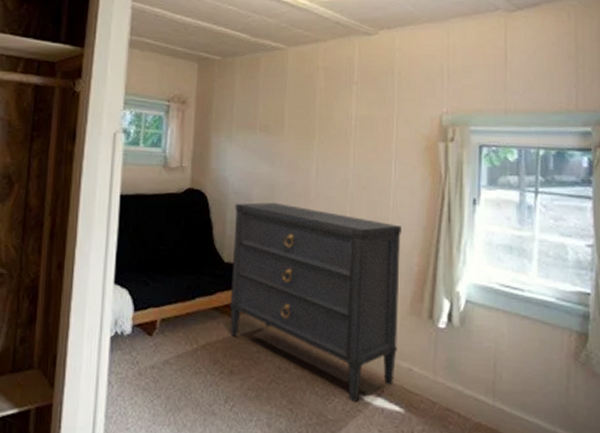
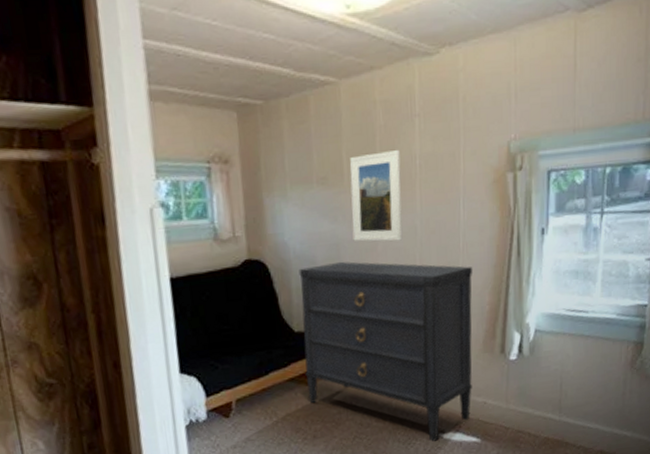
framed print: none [288,110,337,191] -> present [350,150,403,242]

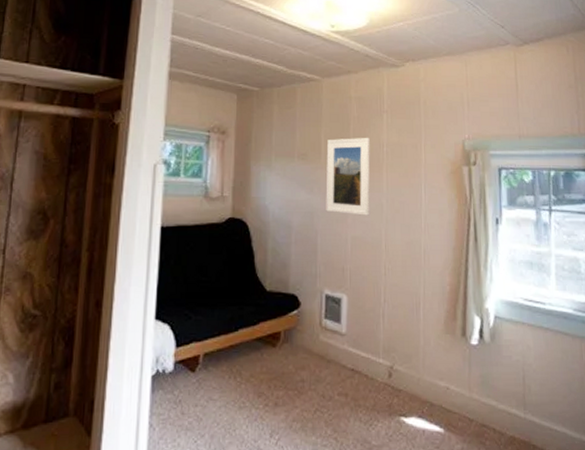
dresser: present [299,261,473,443] -> none [273,228,435,427]

